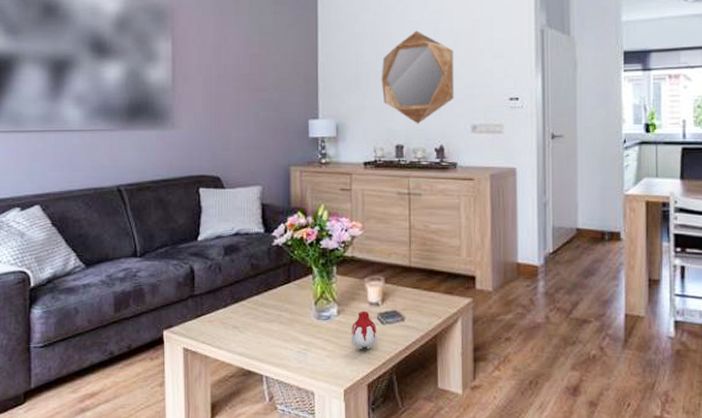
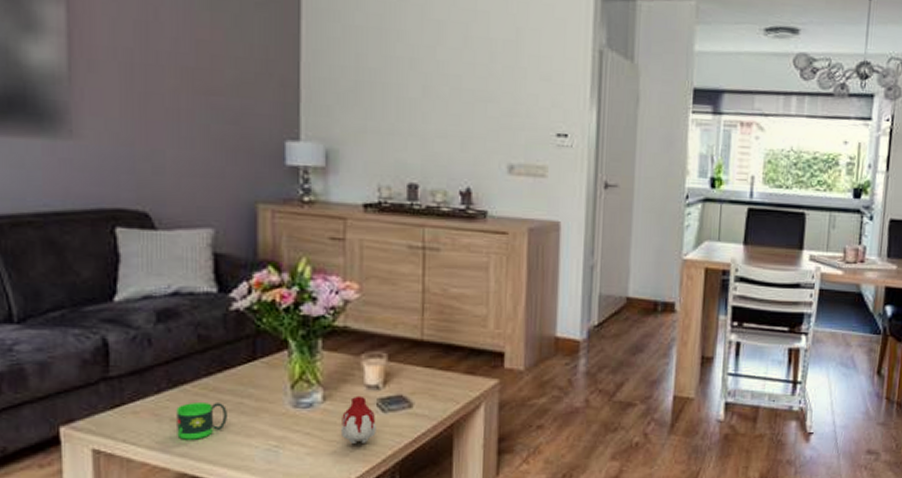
mug: none [237,315,271,343] -> present [176,403,227,440]
home mirror: present [381,30,454,124] -> none [390,33,489,158]

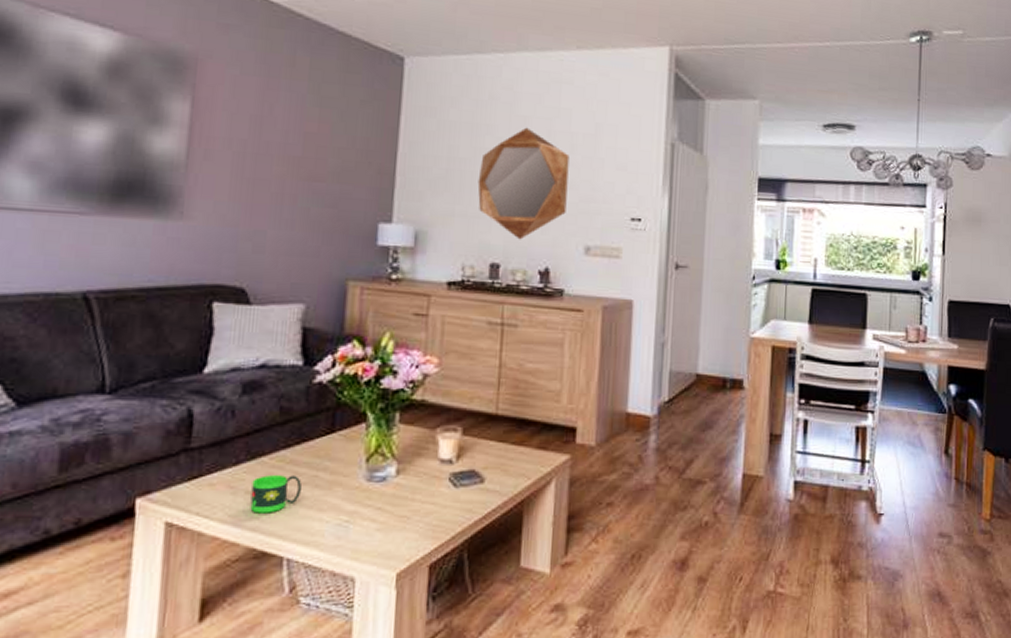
candle: present [340,395,376,445] -> none [411,470,448,521]
home mirror: none [390,33,489,158] -> present [477,127,570,240]

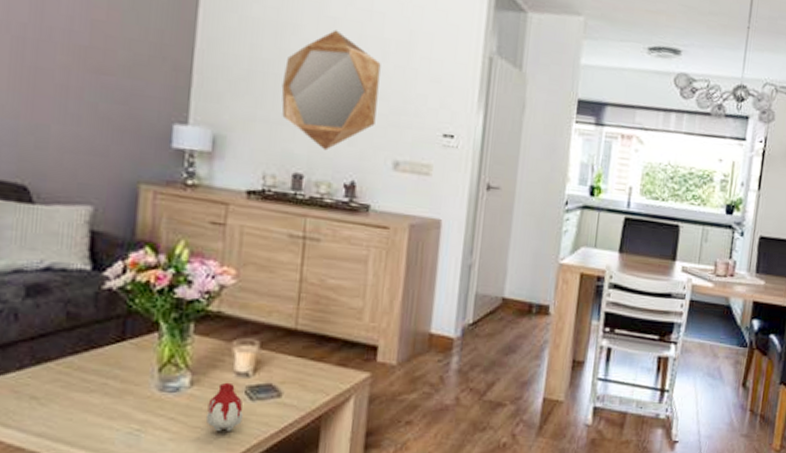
mug: present [250,475,302,513] -> none [36,381,90,419]
candle: none [411,470,448,521] -> present [205,382,243,432]

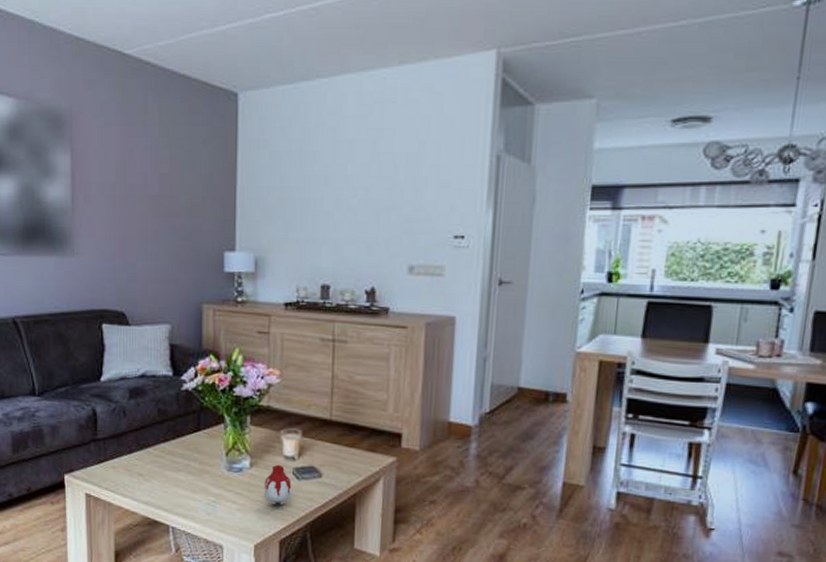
home mirror: present [281,29,381,151] -> none [308,151,393,262]

